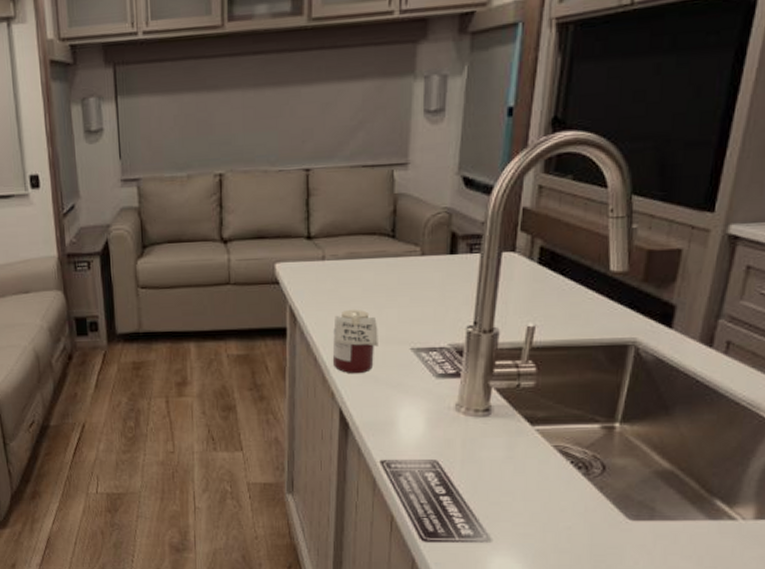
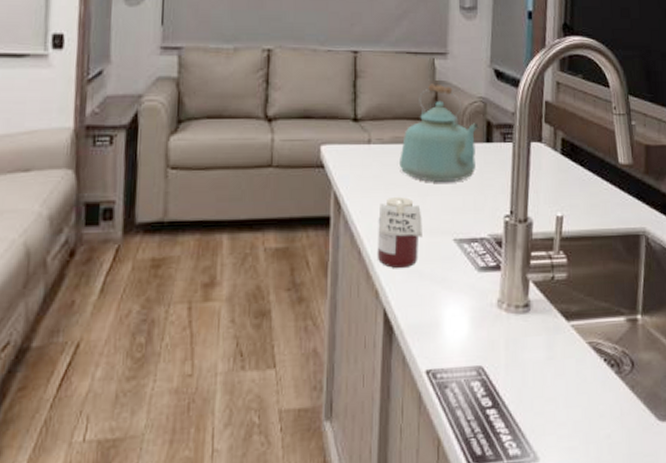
kettle: none [355,196,442,296] -> present [400,83,479,183]

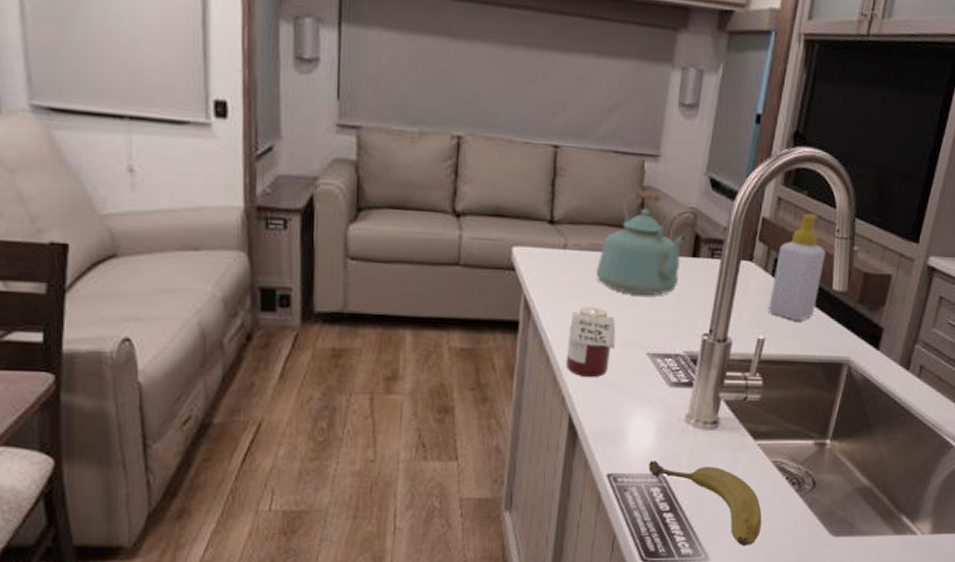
fruit: none [466,352,587,442] -> present [648,461,762,547]
soap bottle: none [562,95,607,196] -> present [768,213,826,321]

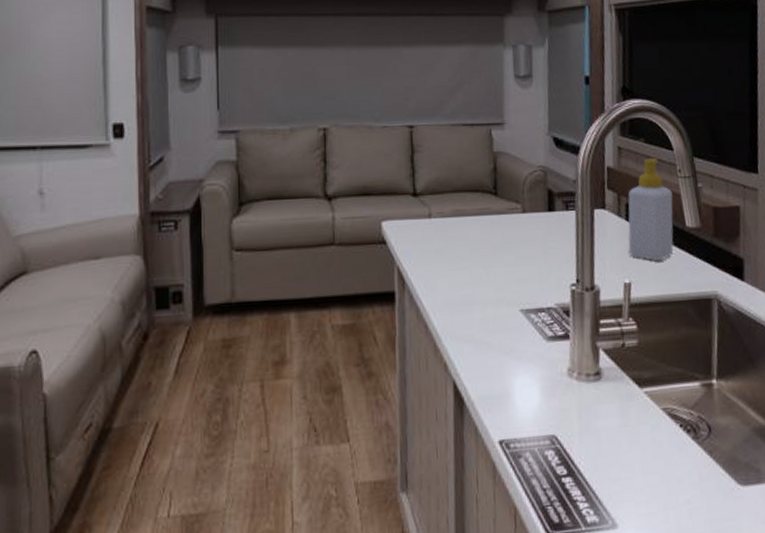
jar: present [565,307,616,378] -> none [443,270,489,341]
kettle: present [596,188,686,296] -> none [461,154,540,254]
fruit: present [648,461,762,547] -> none [539,421,665,508]

